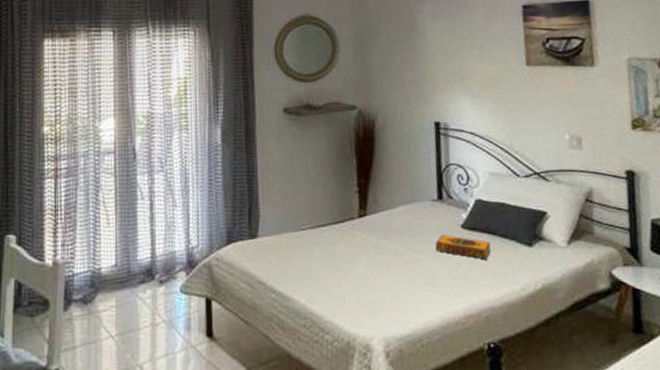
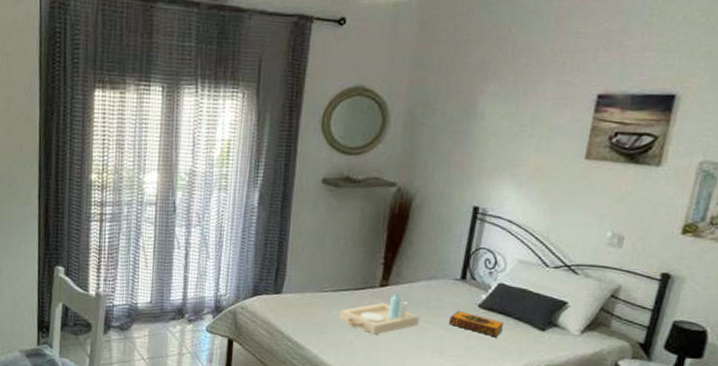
serving tray: none [321,223,406,273] -> present [339,293,420,335]

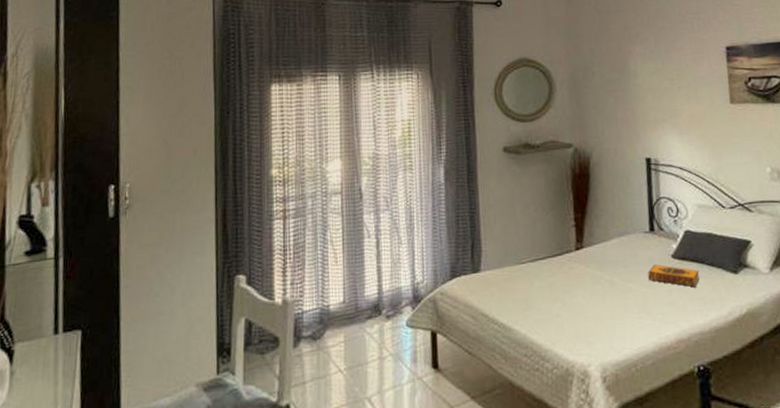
serving tray: present [339,293,420,335] -> none [541,255,620,303]

